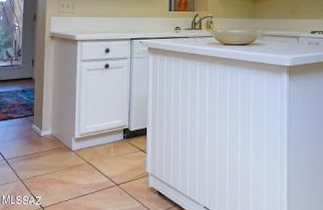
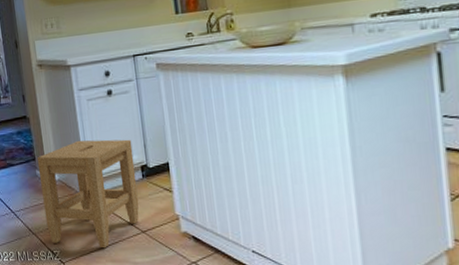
stool: none [34,102,119,197] -> present [37,139,139,249]

